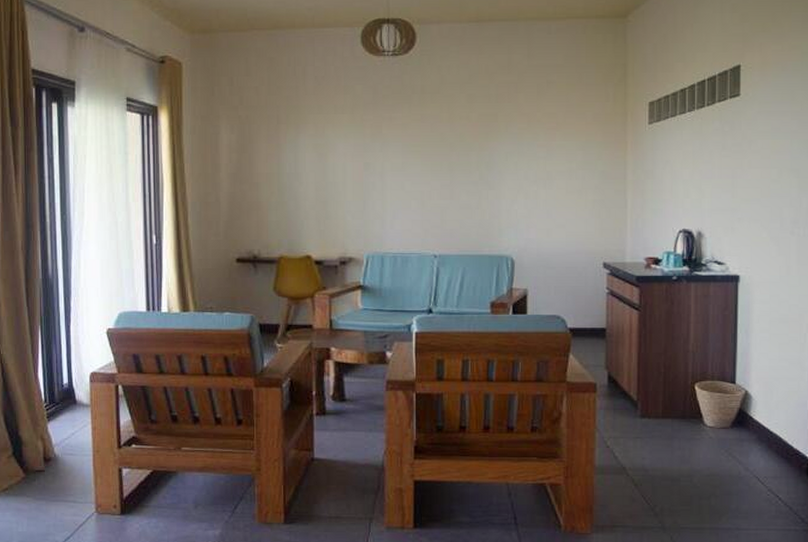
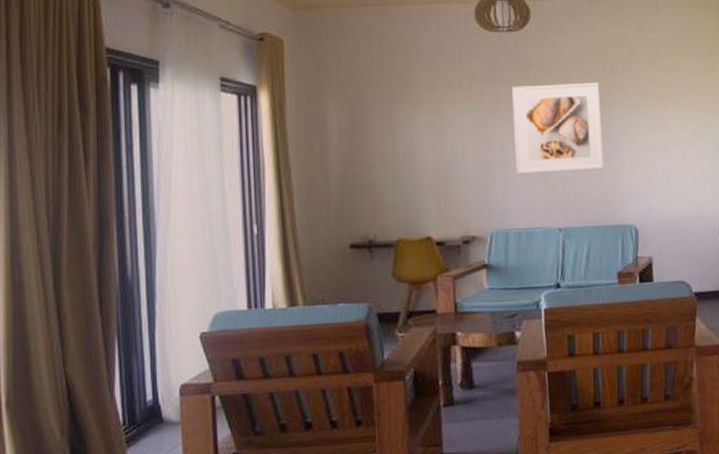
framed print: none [394,109,484,199] -> present [512,83,605,174]

